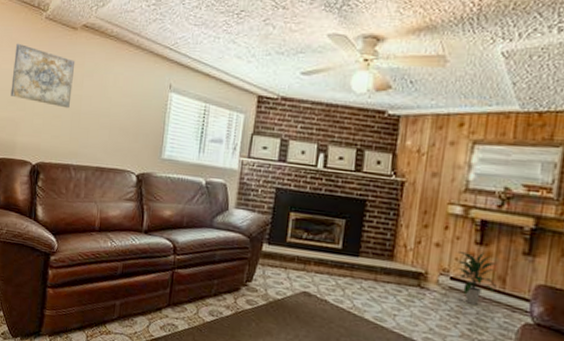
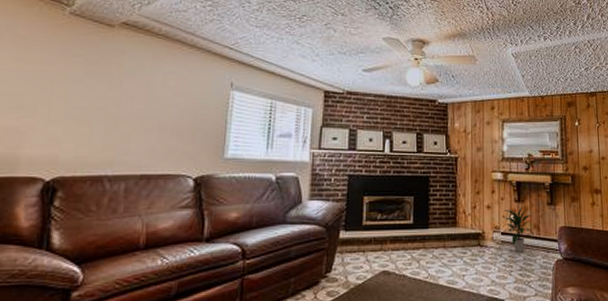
wall art: present [10,43,75,109] -> none [13,39,112,112]

